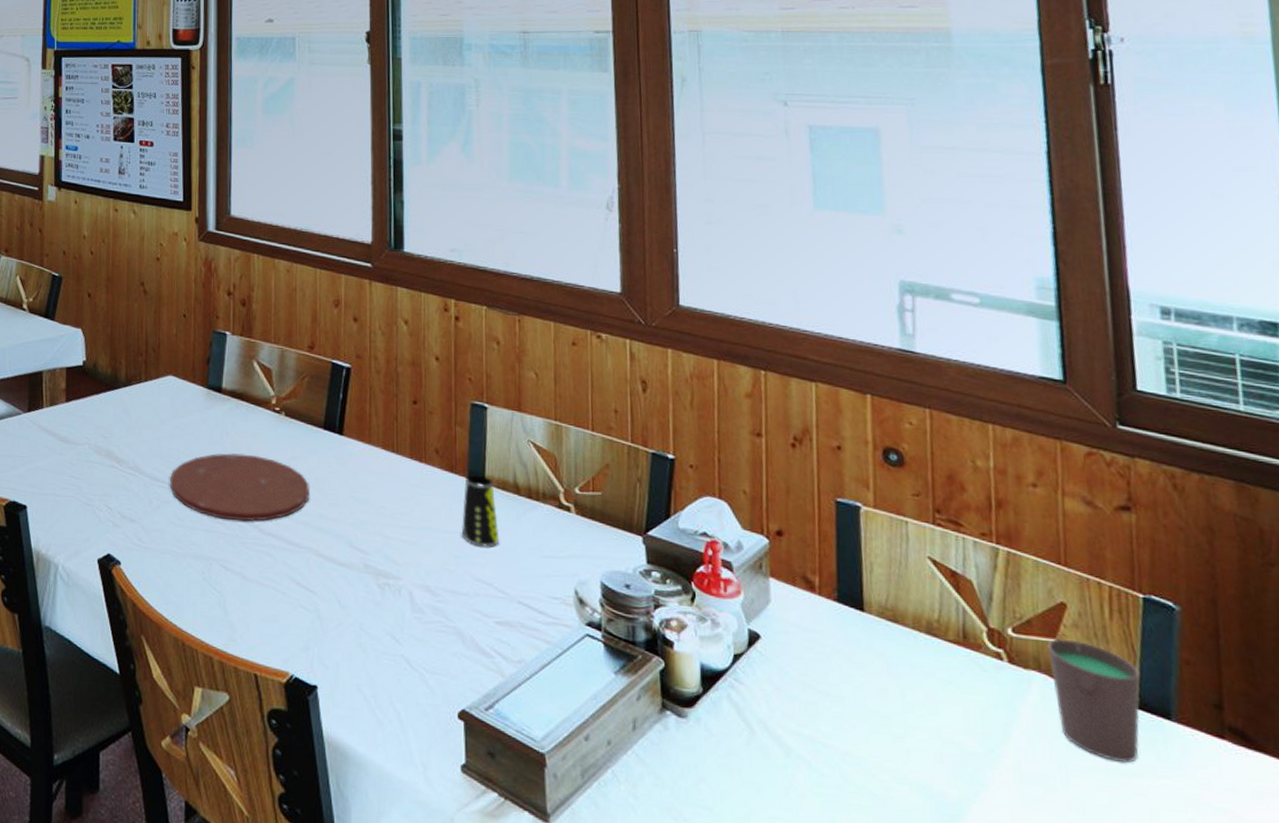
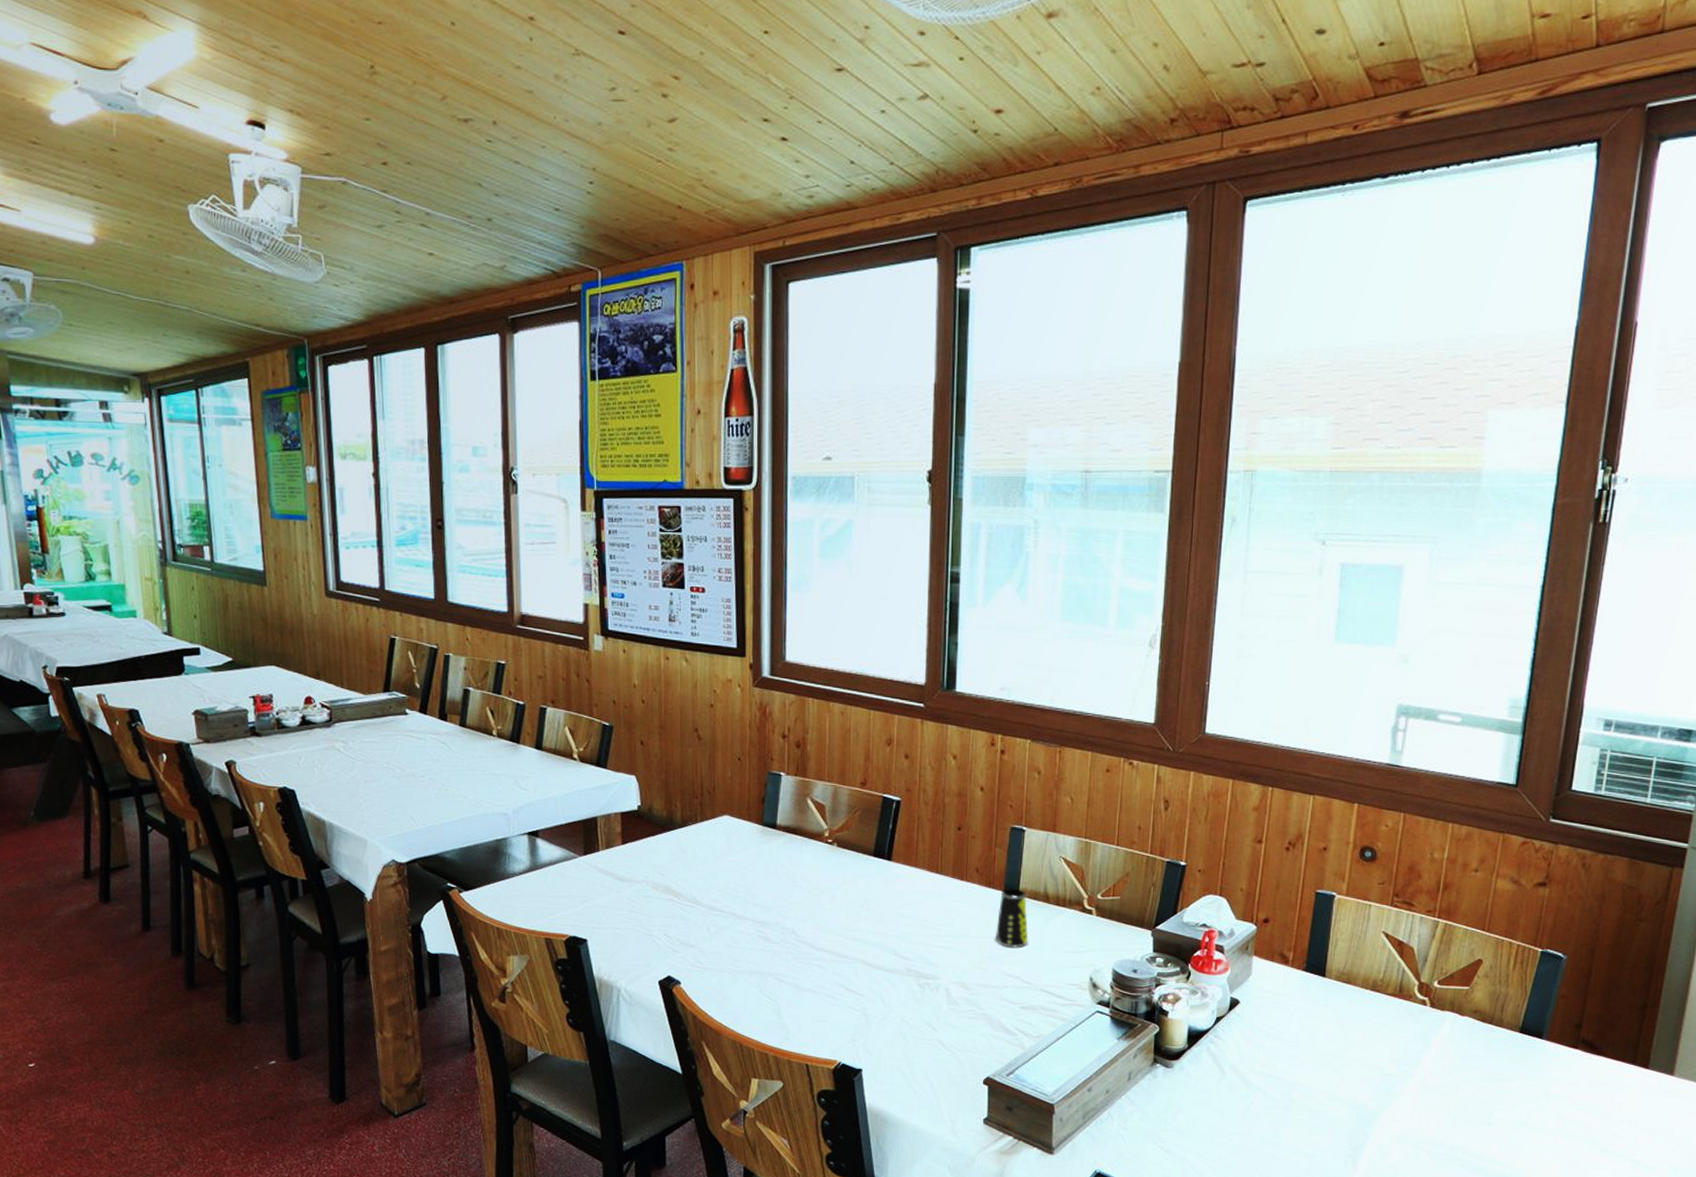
plate: present [169,453,310,522] -> none [726,882,859,940]
cup: present [1047,638,1140,764] -> none [1460,986,1527,1072]

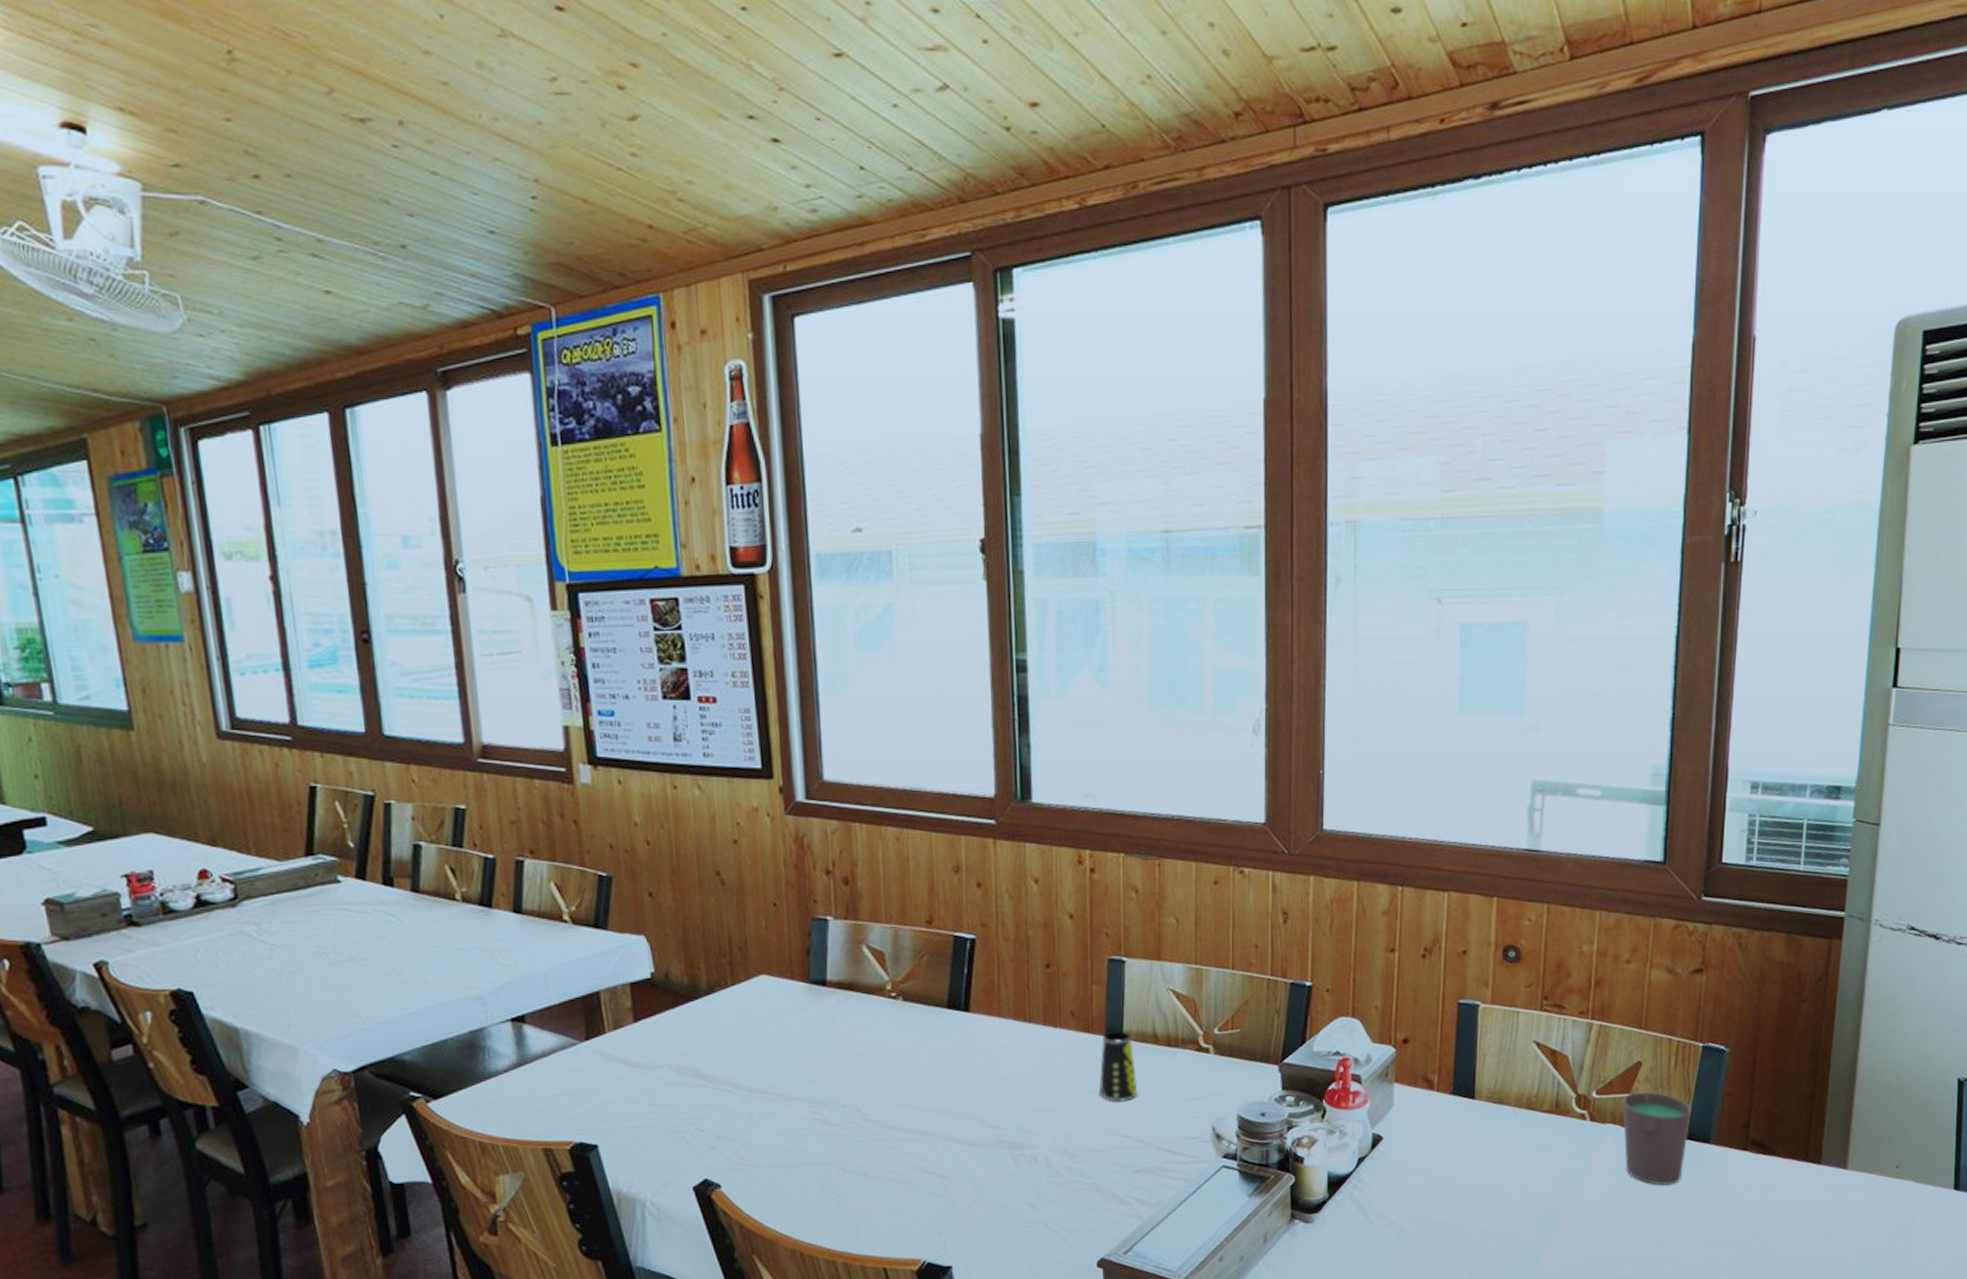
cup: none [1460,986,1527,1072] -> present [1622,1092,1691,1186]

